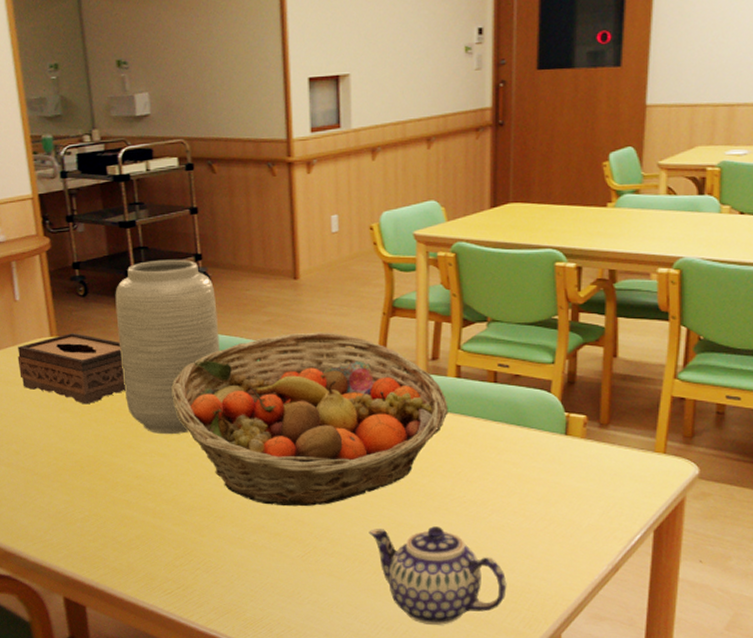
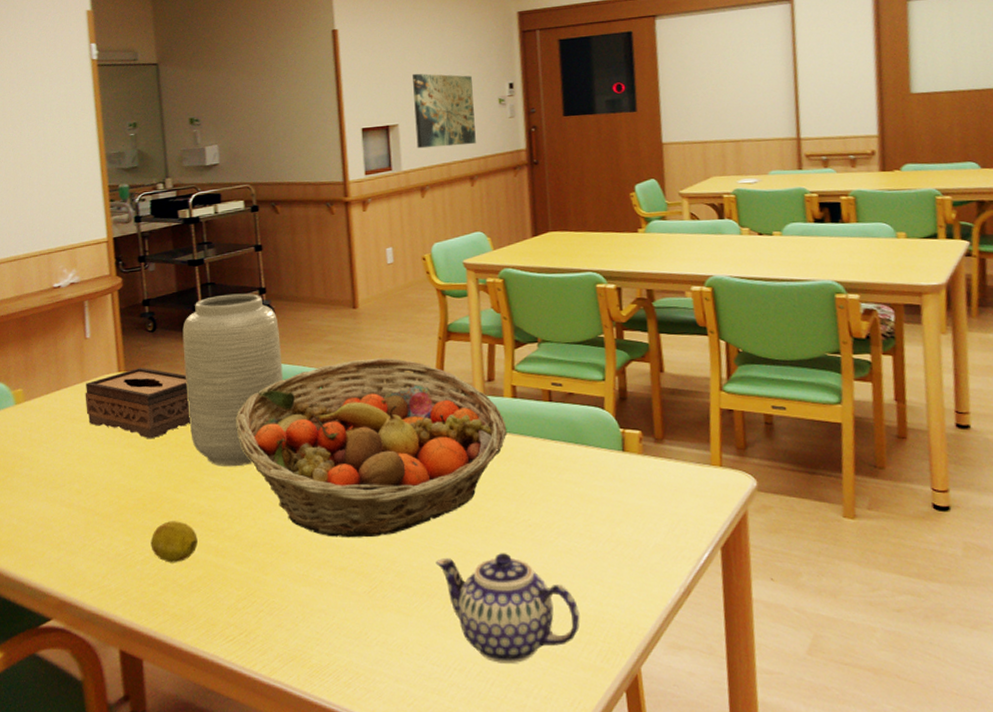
fruit: none [89,483,136,522] -> present [150,521,198,563]
wall art: none [368,13,436,104] -> present [413,73,476,149]

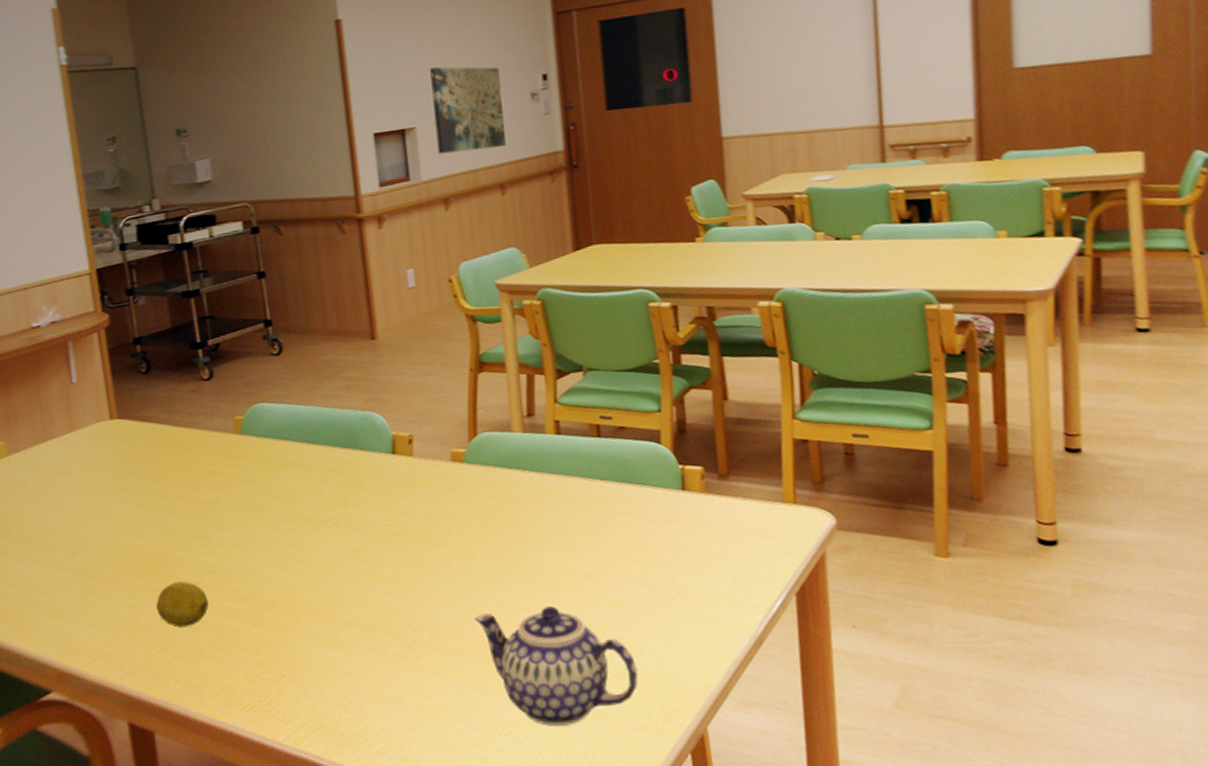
tissue box: present [85,367,190,439] -> none [74,413,194,493]
vase: present [182,293,283,466] -> none [180,326,296,520]
fruit basket: present [236,358,507,538] -> none [244,394,551,595]

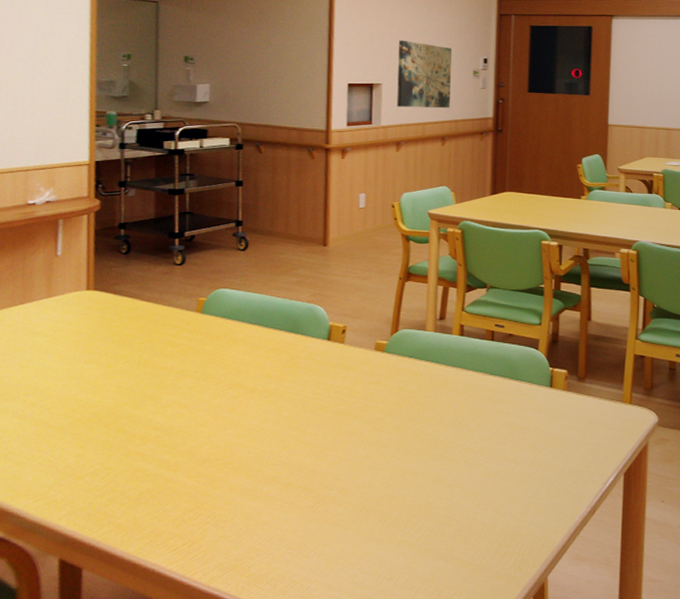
fruit: present [156,581,209,628] -> none [102,435,151,476]
teapot: present [474,606,639,726] -> none [376,474,500,572]

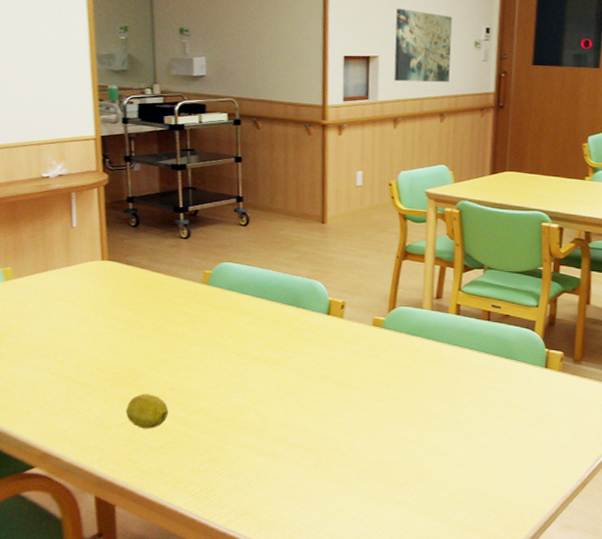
fruit: none [102,435,151,476] -> present [126,394,168,429]

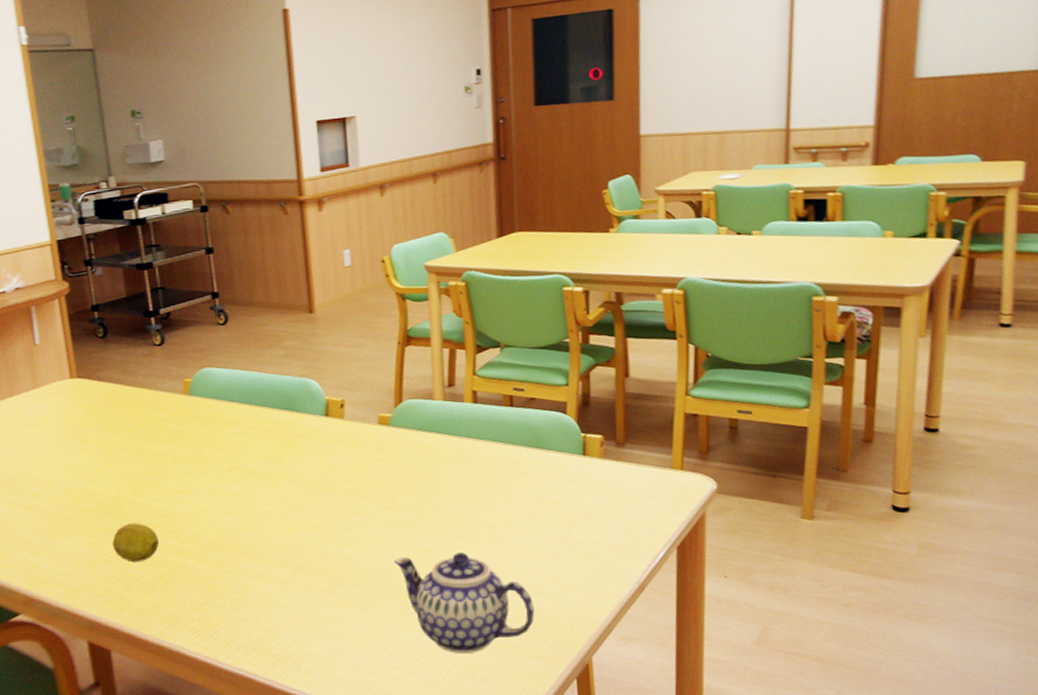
teapot: none [375,442,492,530] -> present [394,553,535,653]
wall art: present [394,8,452,83] -> none [371,58,439,143]

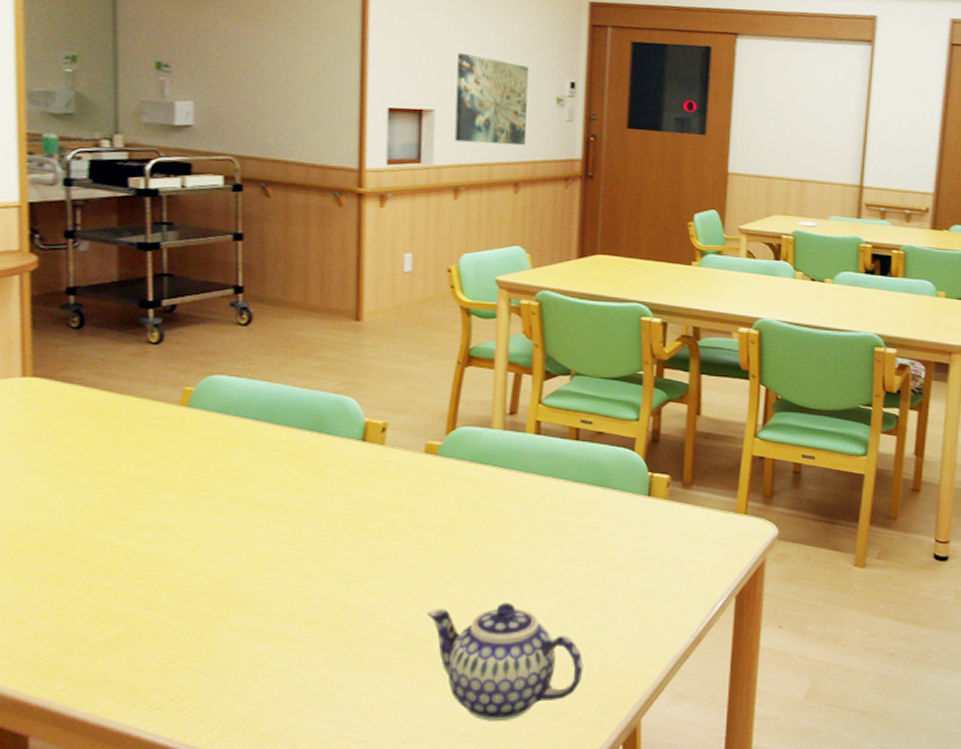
fruit: present [112,523,159,563] -> none [52,566,121,618]
wall art: none [371,58,439,143] -> present [454,52,528,146]

